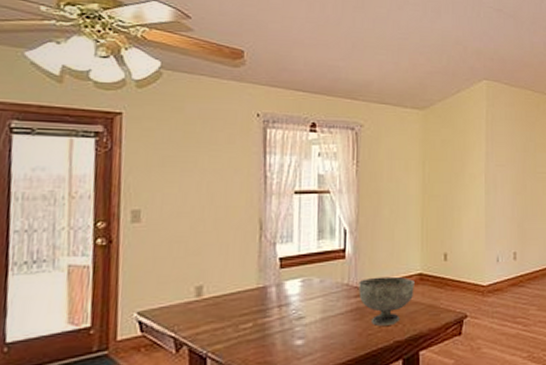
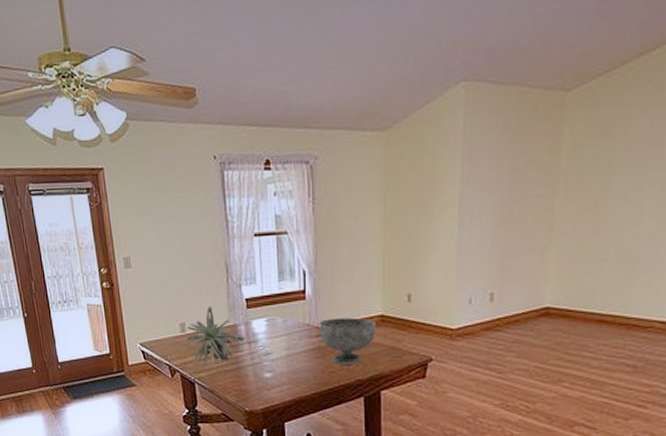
plant: none [203,267,275,339] -> present [187,306,245,368]

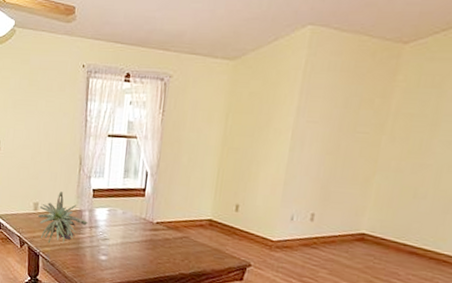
decorative bowl: present [320,317,376,364] -> none [153,216,204,260]

